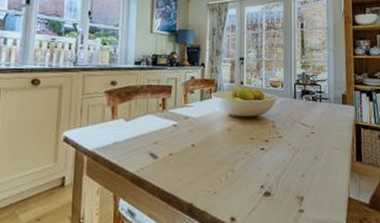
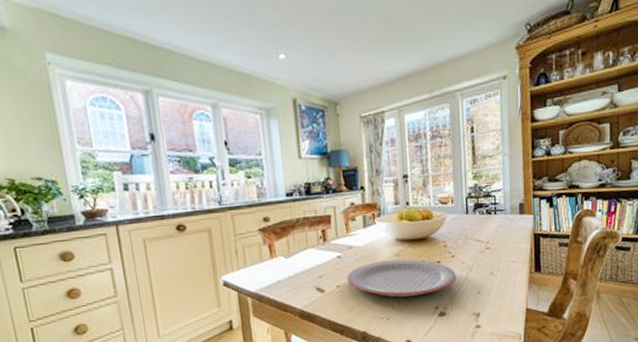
plate: none [180,134,283,172] -> present [347,259,456,297]

